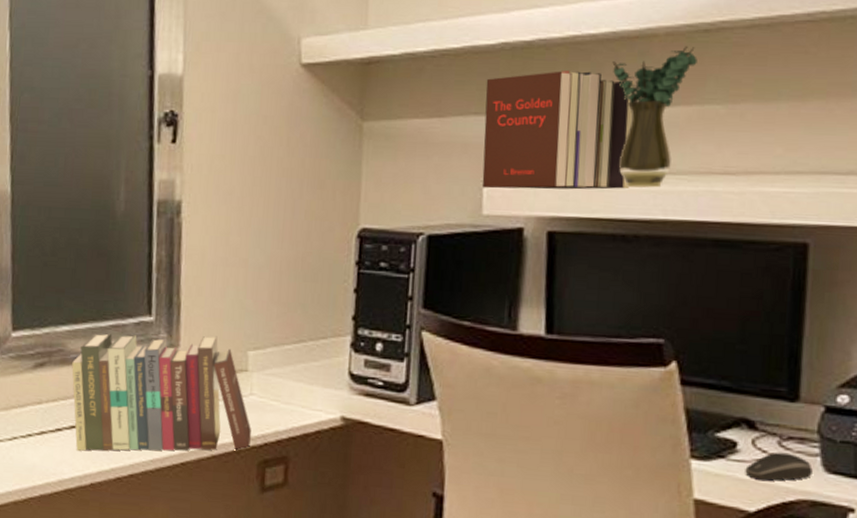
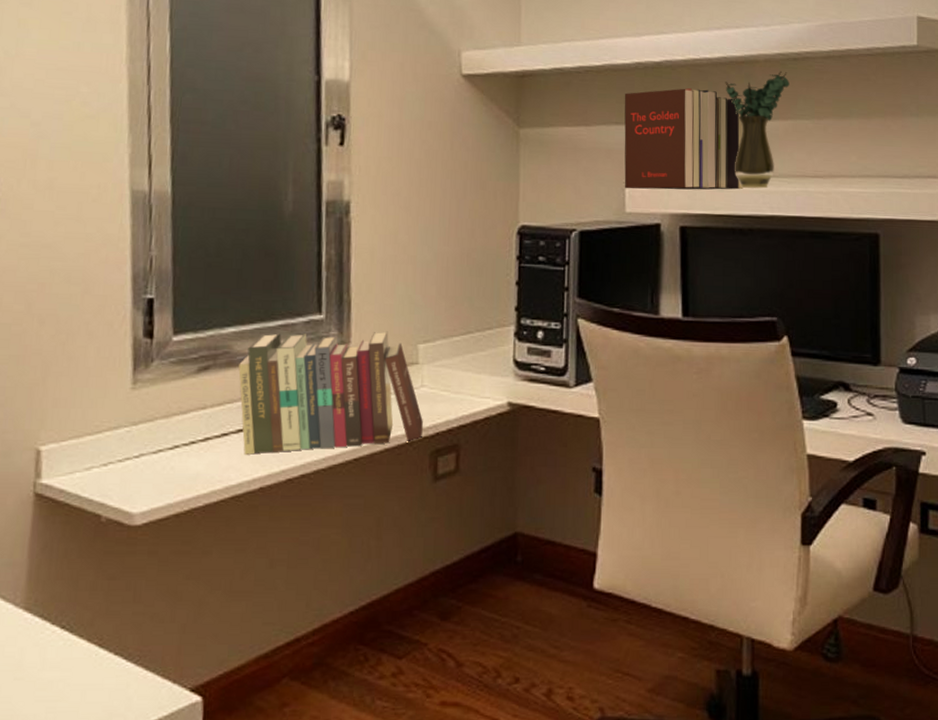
computer mouse: present [745,452,813,481] -> none [844,408,894,433]

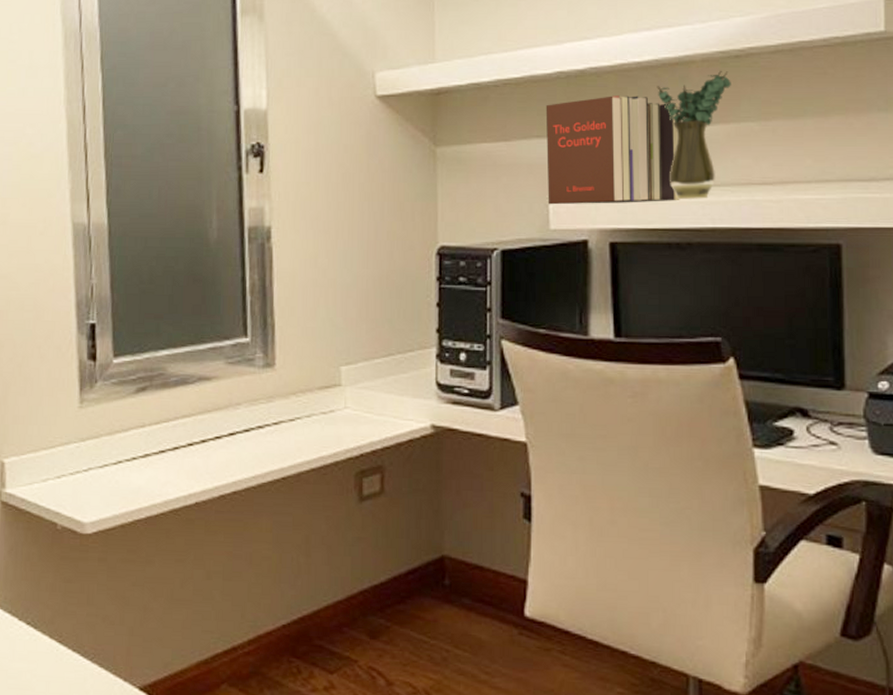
books: present [238,331,423,455] -> none [173,353,347,471]

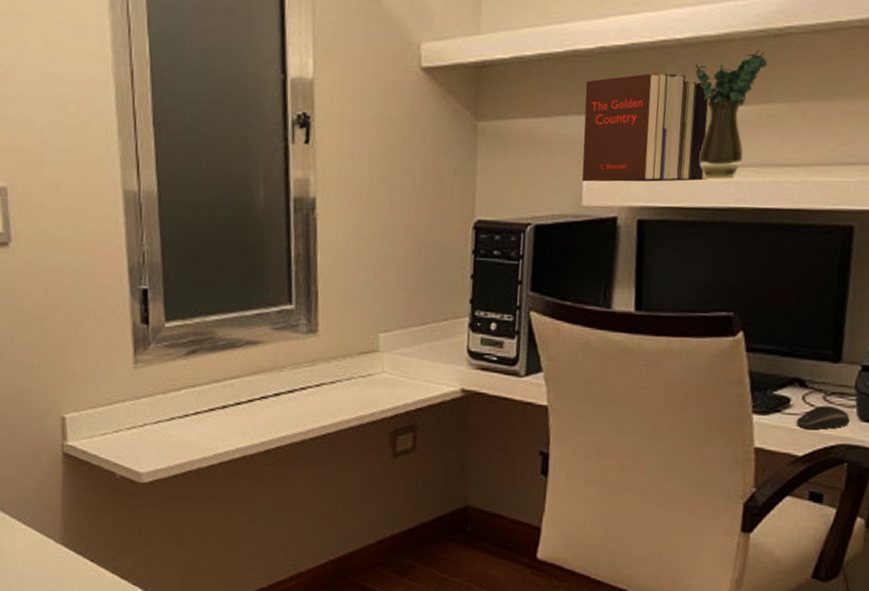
computer mouse: none [803,437,862,464] -> present [796,405,850,430]

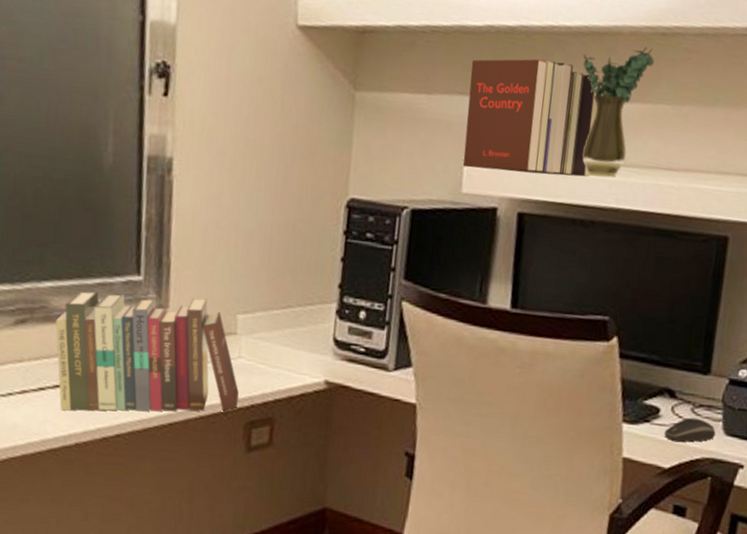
books: none [221,321,383,428] -> present [55,291,239,412]

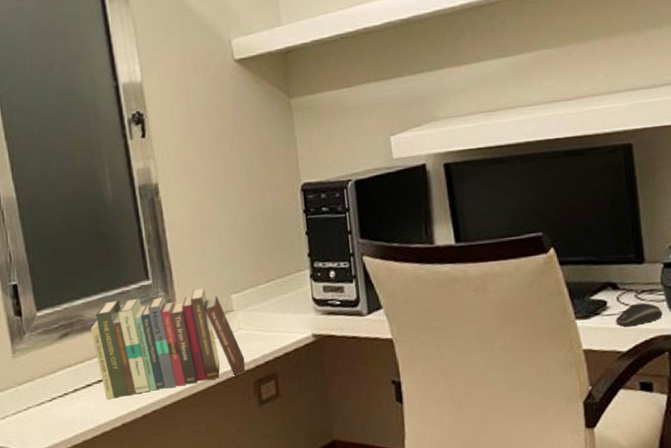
books: present [463,58,602,178] -> none [379,36,498,138]
vase: present [582,46,654,179] -> none [470,7,531,122]

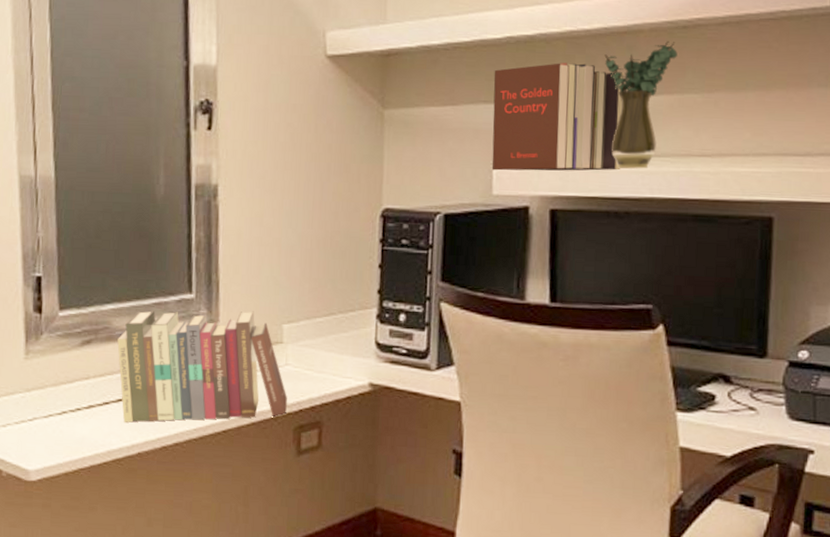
books: none [379,36,498,138] -> present [491,63,625,171]
vase: none [470,7,531,122] -> present [604,40,678,170]
computer mouse: present [615,302,663,327] -> none [722,403,779,428]

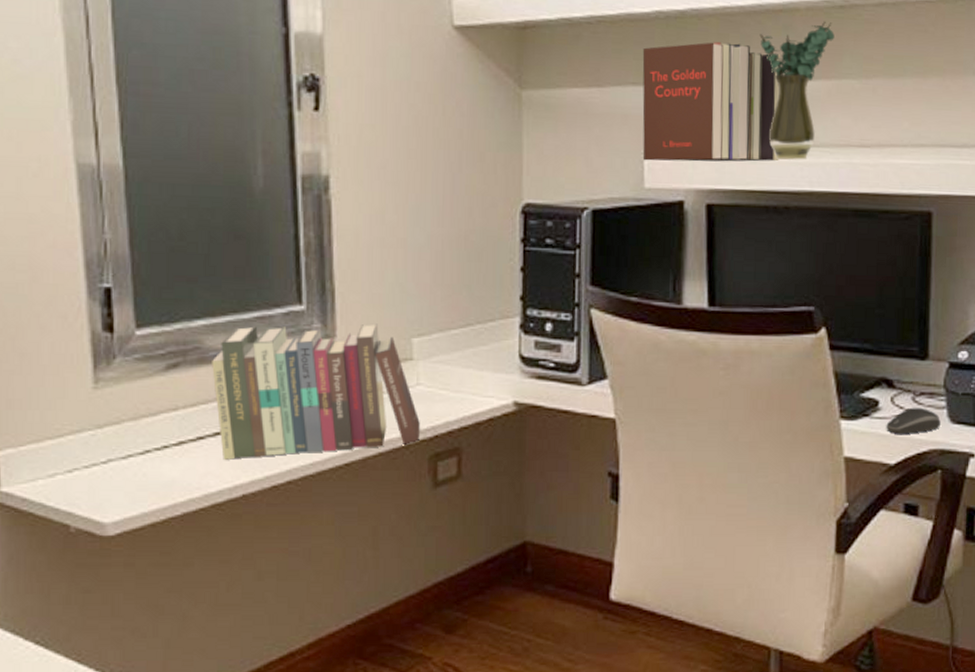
computer mouse: none [722,403,779,428] -> present [886,407,941,434]

